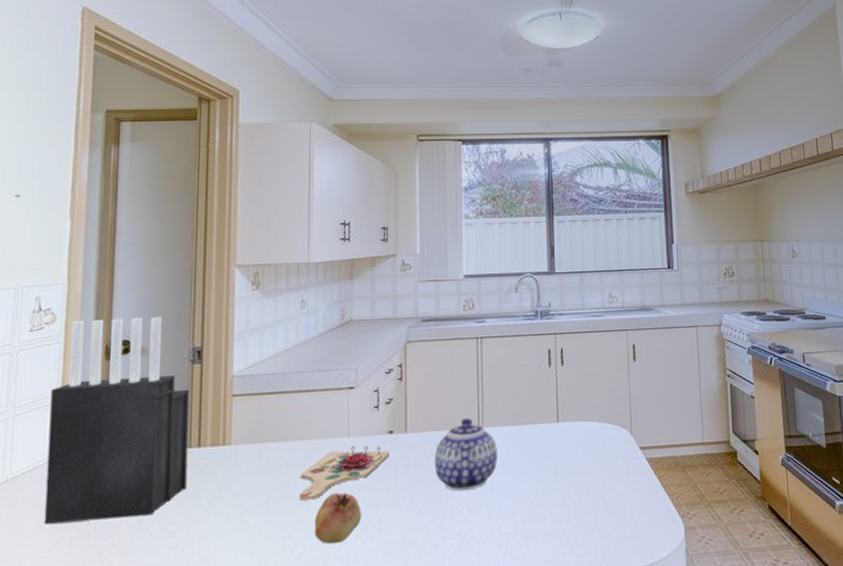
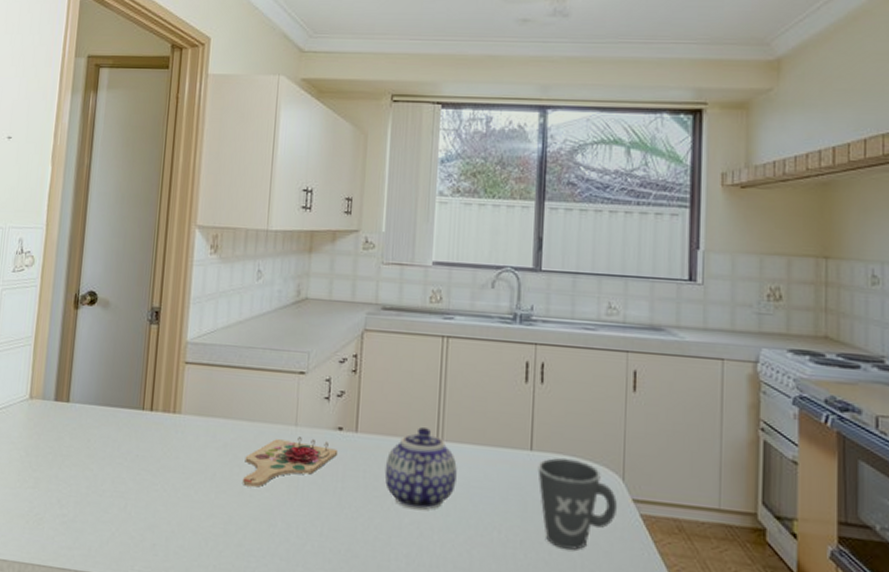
knife block: present [44,316,190,524] -> none [14,266,147,472]
fruit: present [314,492,362,545] -> none [254,483,305,540]
mug: none [564,423,628,498] -> present [537,457,617,550]

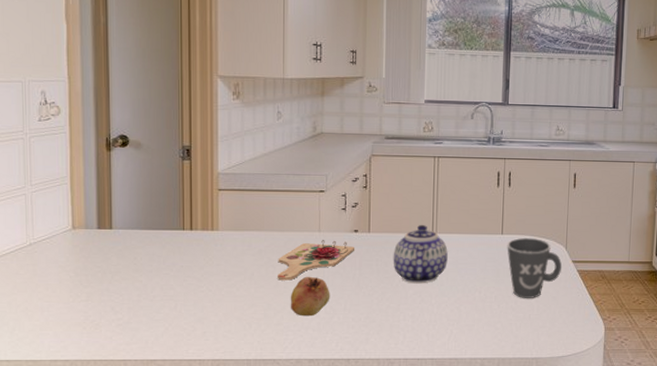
fruit: none [254,483,305,540] -> present [290,276,330,317]

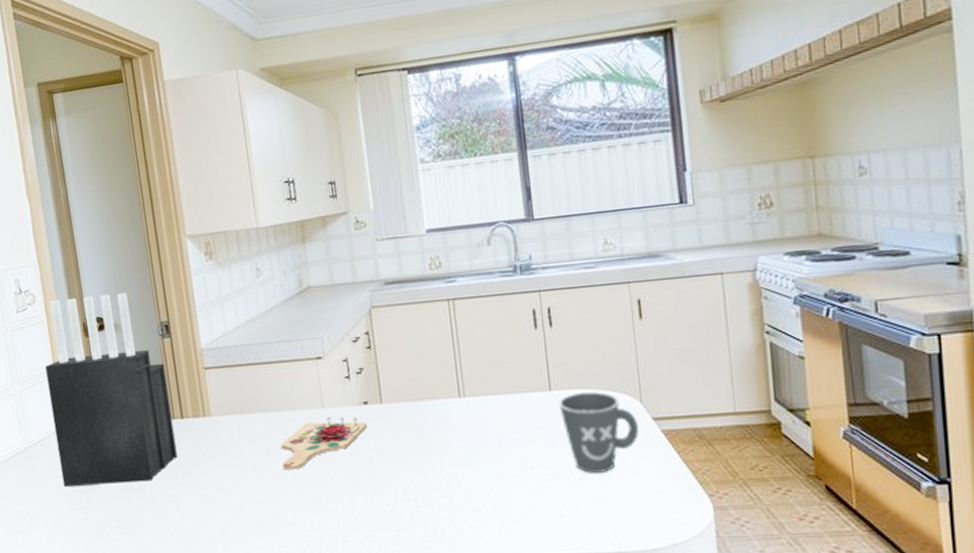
knife block: none [62,114,182,282] -> present [45,292,178,487]
fruit: present [290,276,330,317] -> none [300,462,347,513]
teapot: present [393,225,448,284] -> none [414,388,484,464]

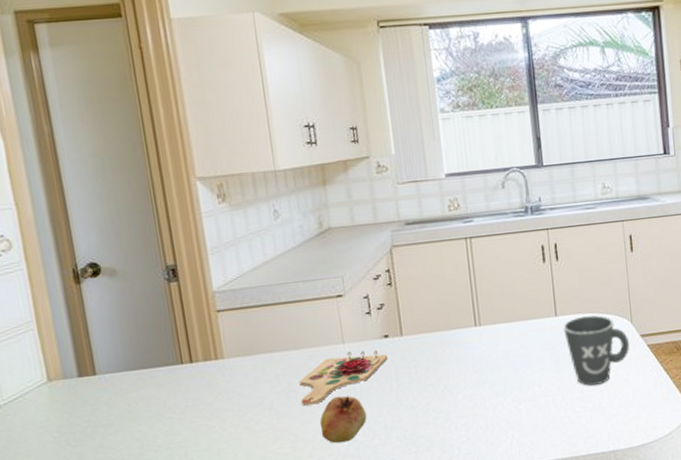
knife block: present [45,292,178,487] -> none [25,236,186,444]
fruit: none [300,462,347,513] -> present [319,395,367,444]

